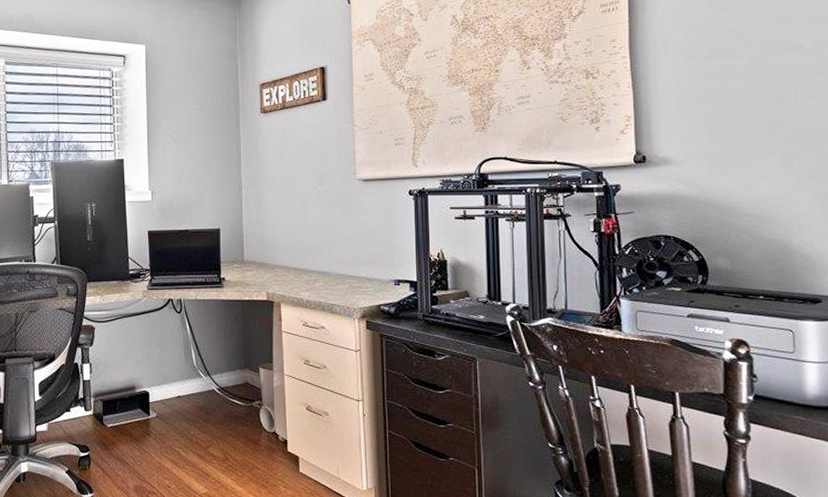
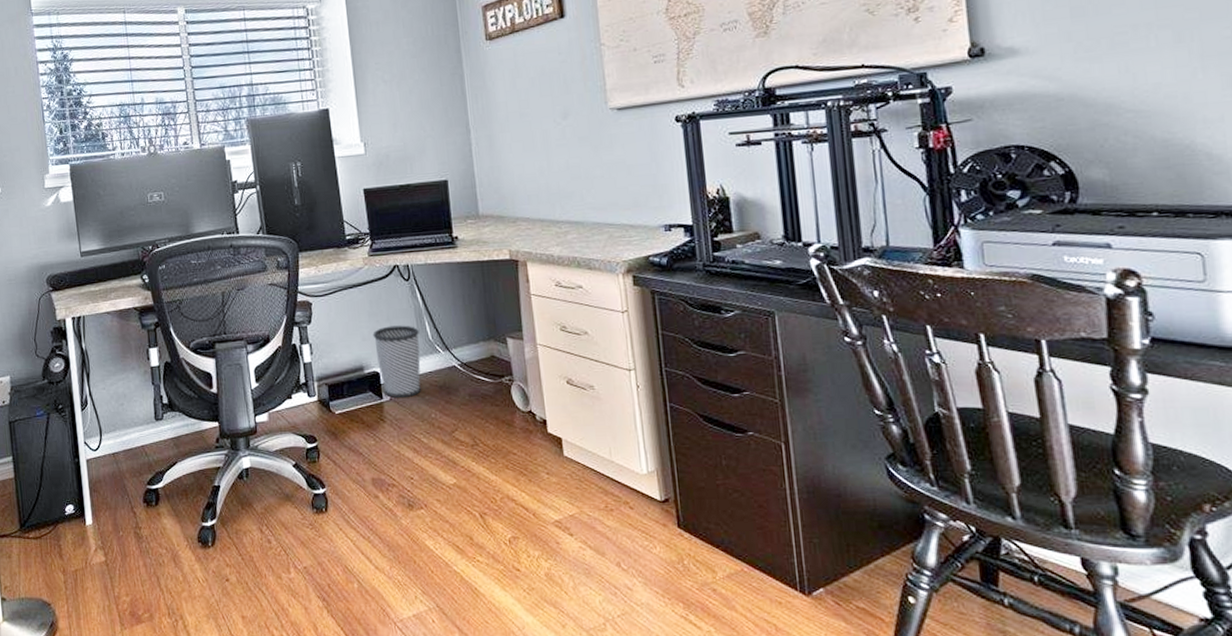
wastebasket: none [145,352,186,416] -> present [372,325,421,399]

